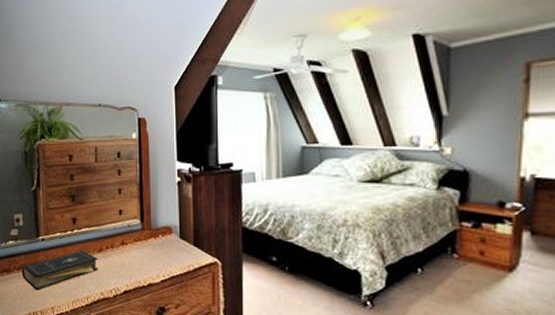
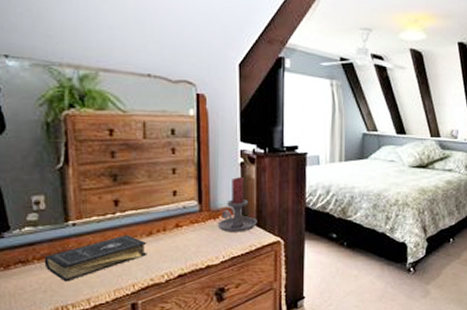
candle holder: none [157,195,194,252] -> present [217,176,257,232]

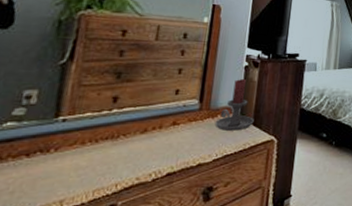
book: present [44,234,147,282] -> none [19,131,140,182]

